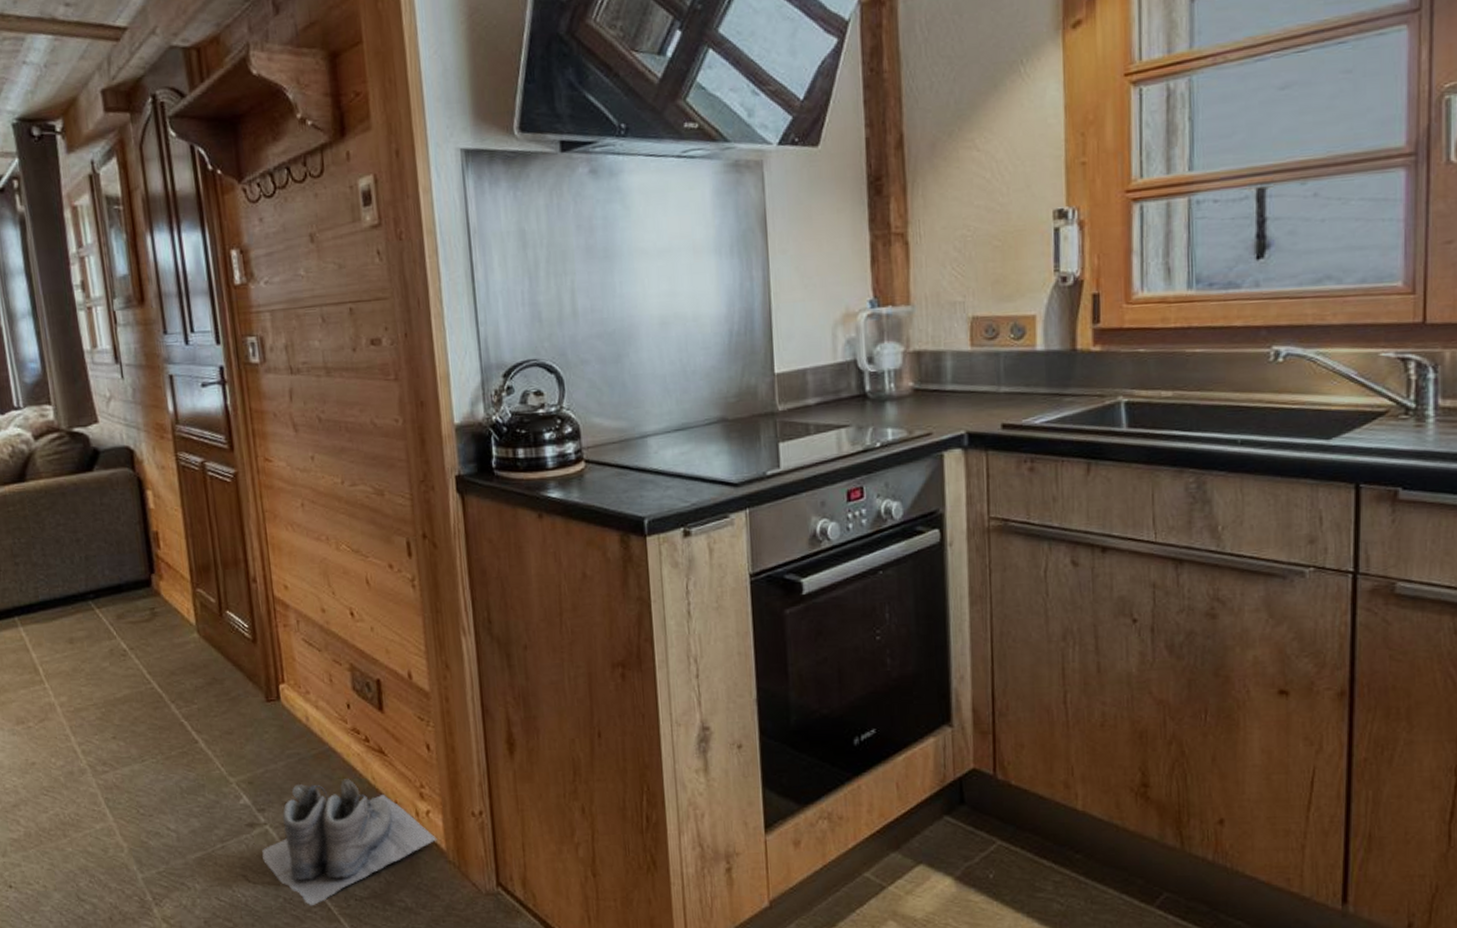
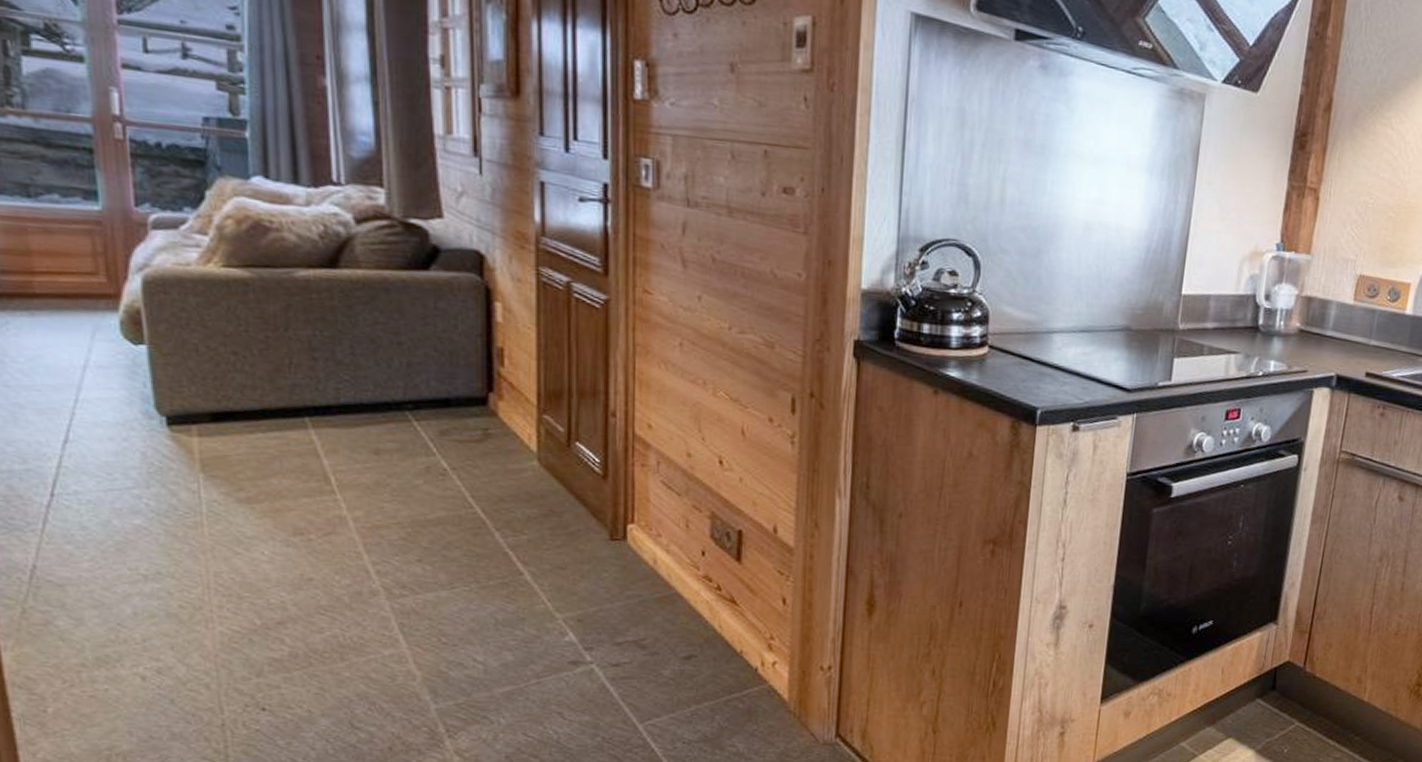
boots: present [262,779,437,906] -> none [584,625,780,747]

